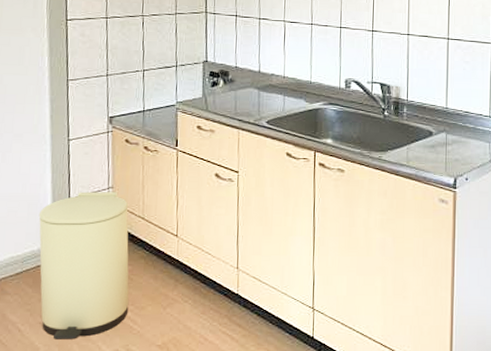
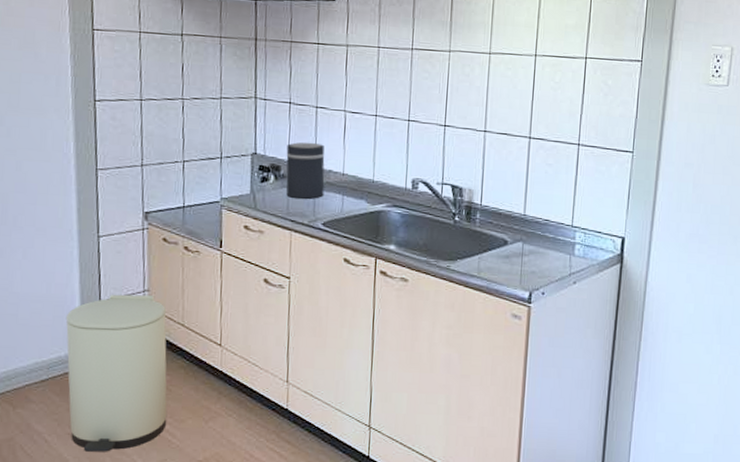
cylinder: none [233,49,268,100] -> present [286,142,325,199]

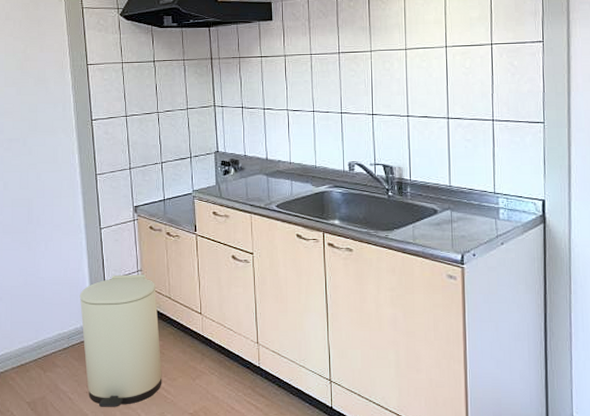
cylinder: present [286,142,325,199] -> none [242,138,276,186]

